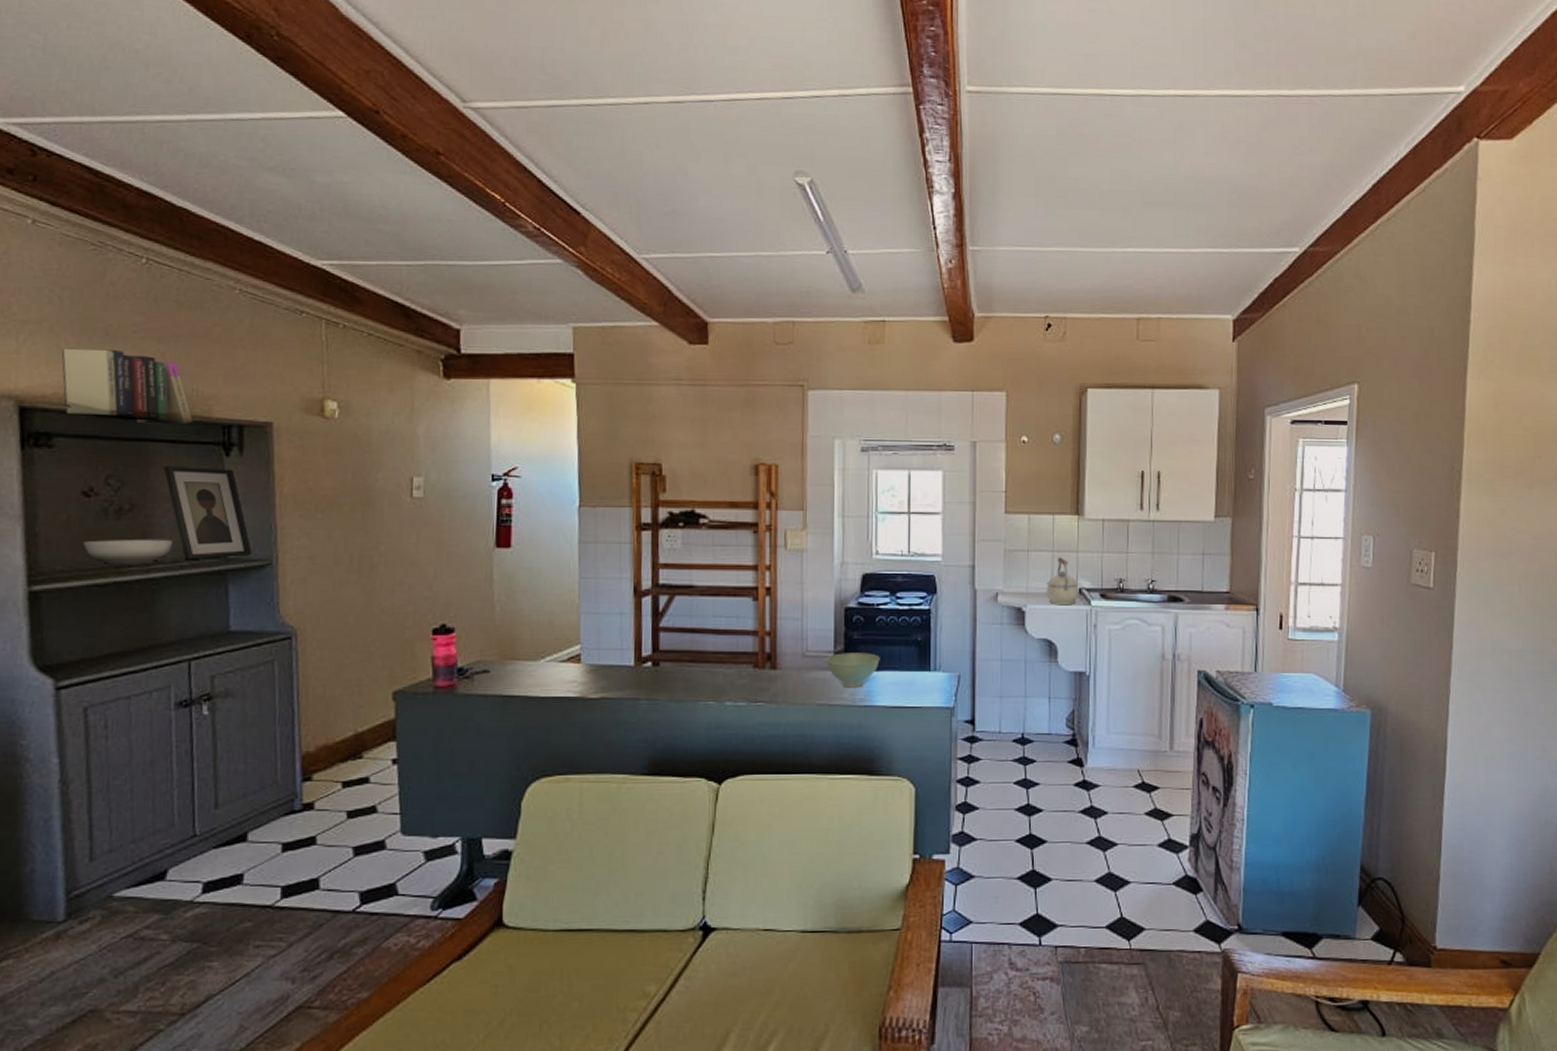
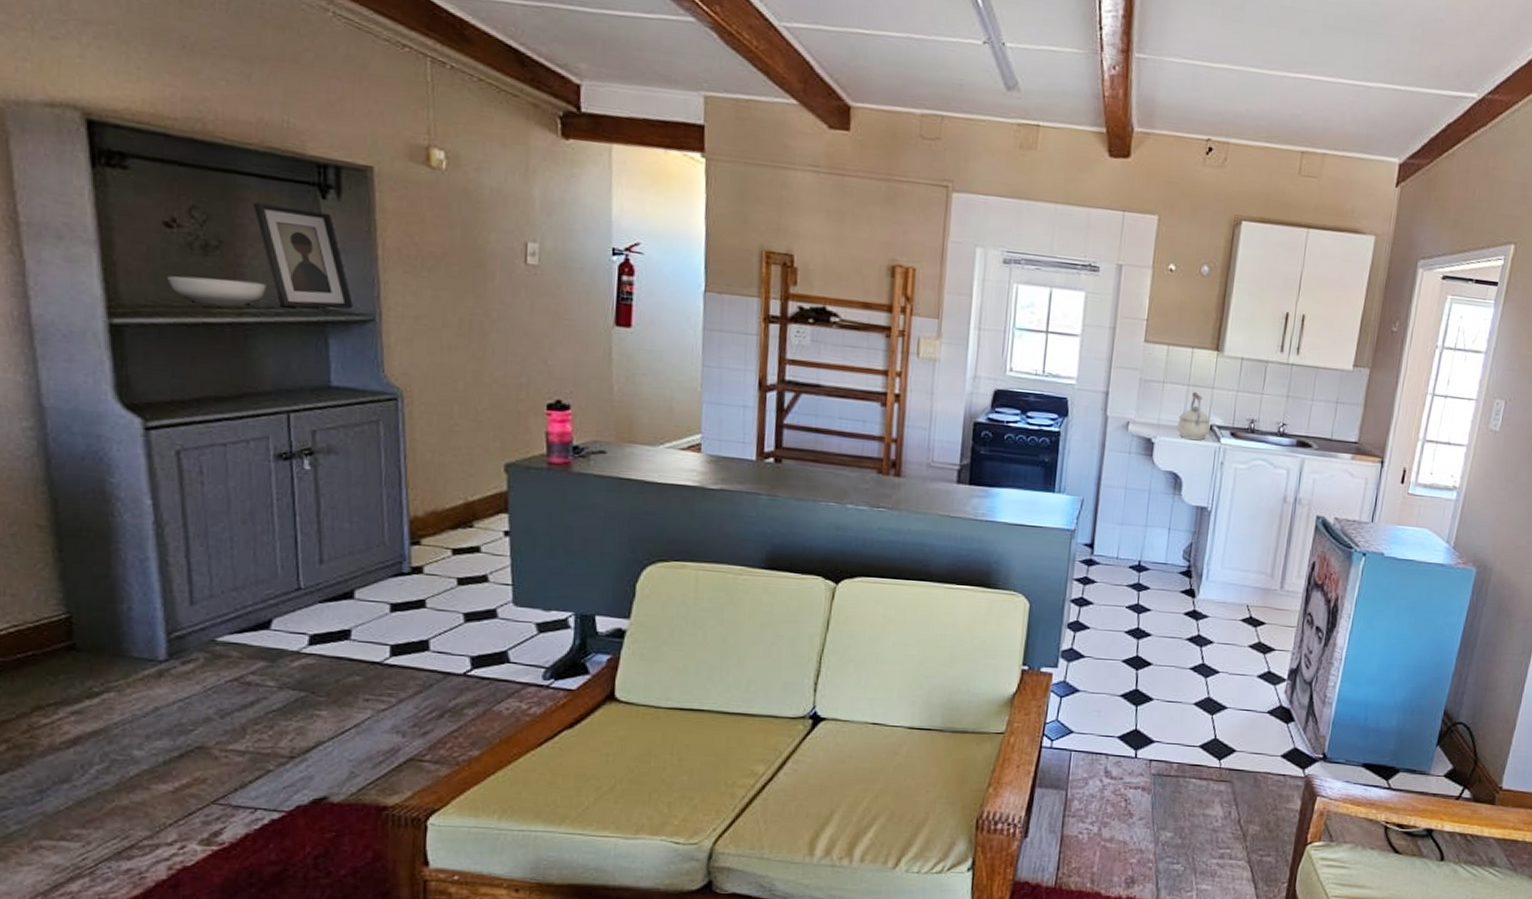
books: present [61,348,193,423] -> none [131,57,285,159]
bowl: present [826,653,880,688] -> none [951,467,1006,503]

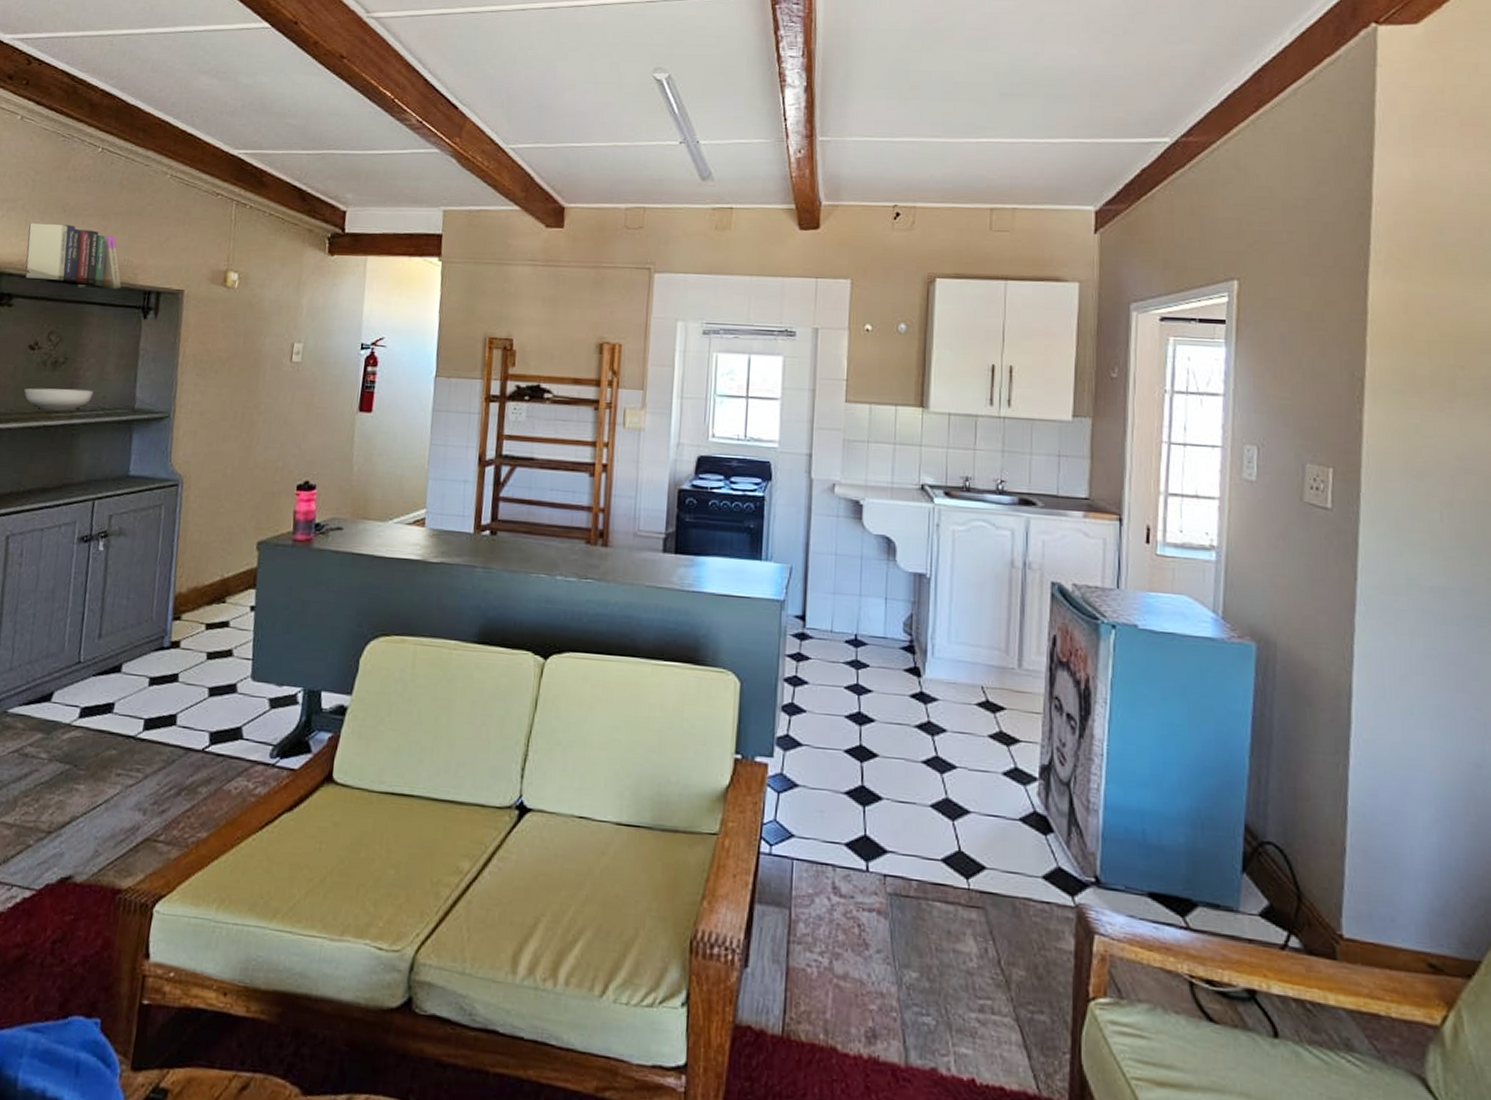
books: none [131,57,285,159] -> present [25,222,122,289]
picture frame: present [253,203,353,309] -> none [93,326,155,410]
kettle: present [1176,392,1211,441] -> none [885,450,922,502]

